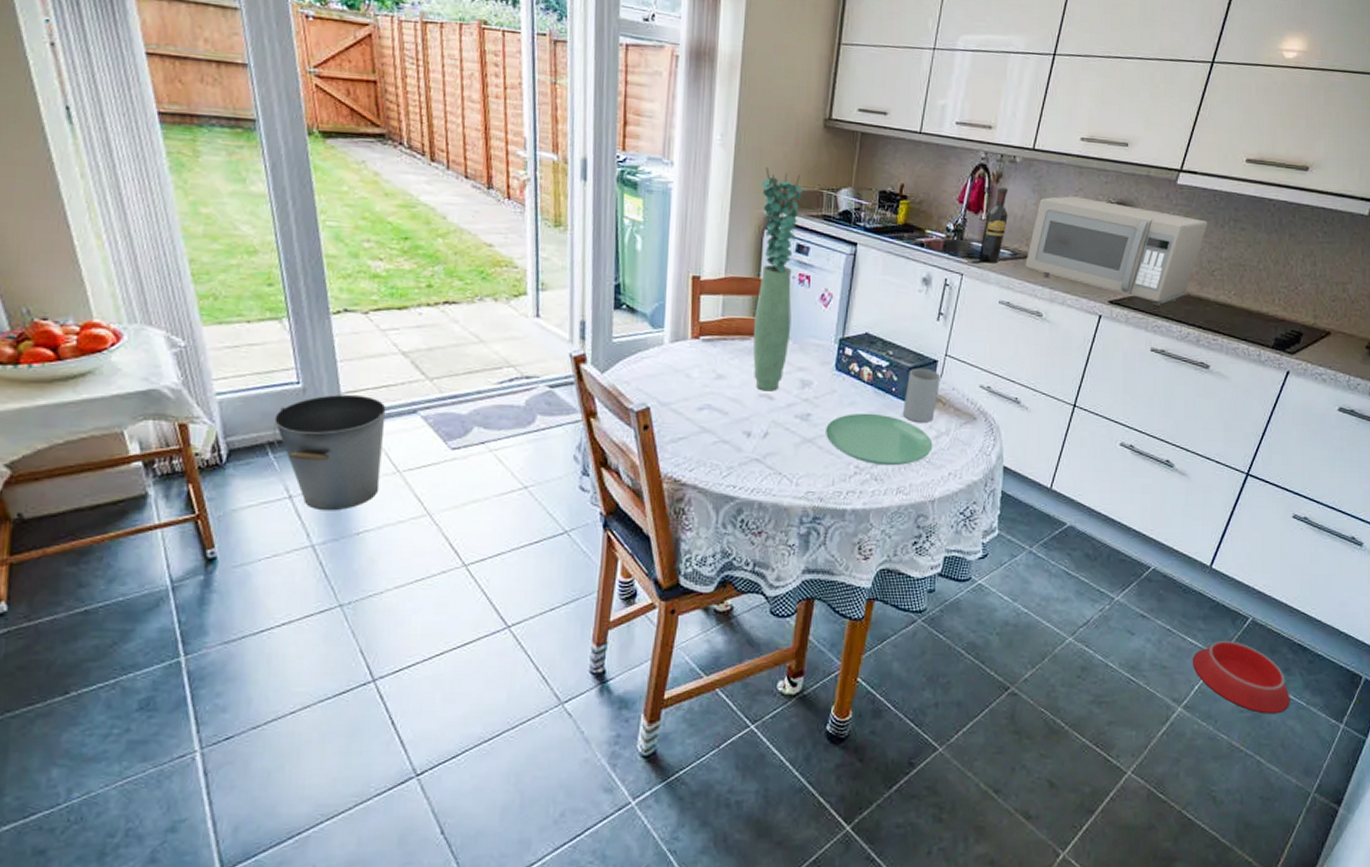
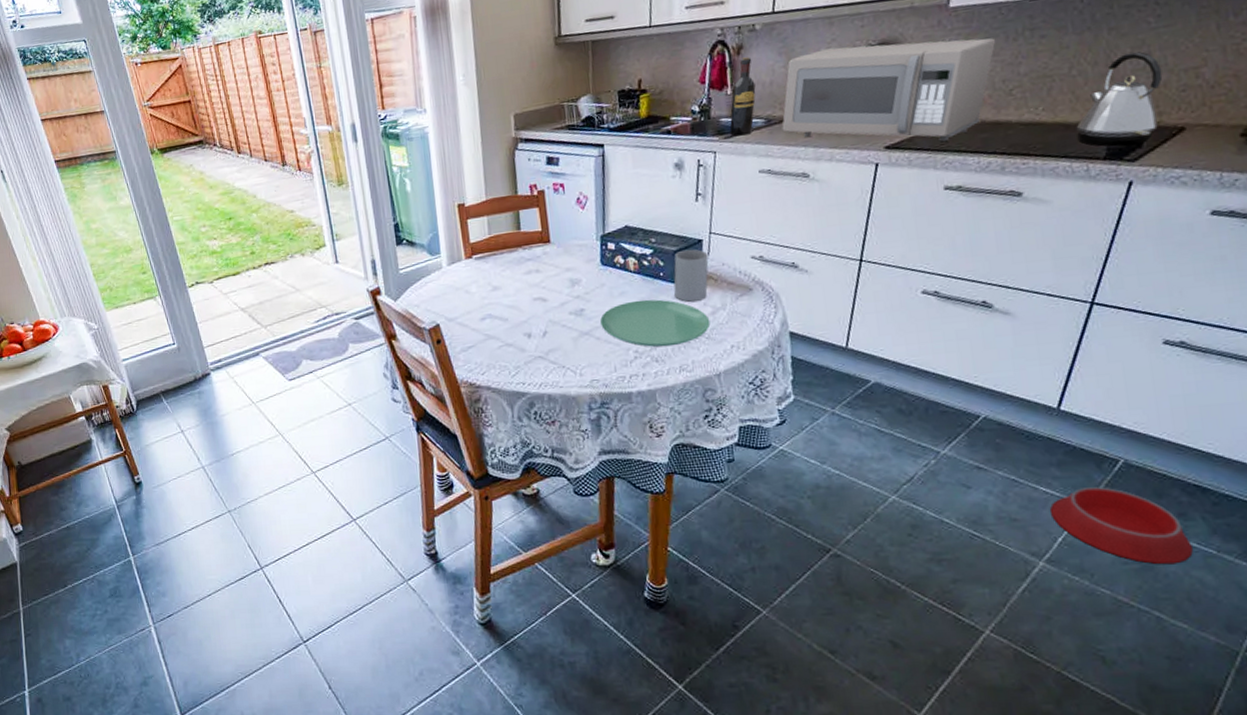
bucket: present [273,394,386,511] -> none [162,347,242,440]
vase: present [752,167,802,391] -> none [505,93,554,295]
kettle: none [1256,259,1321,341] -> present [1076,52,1163,147]

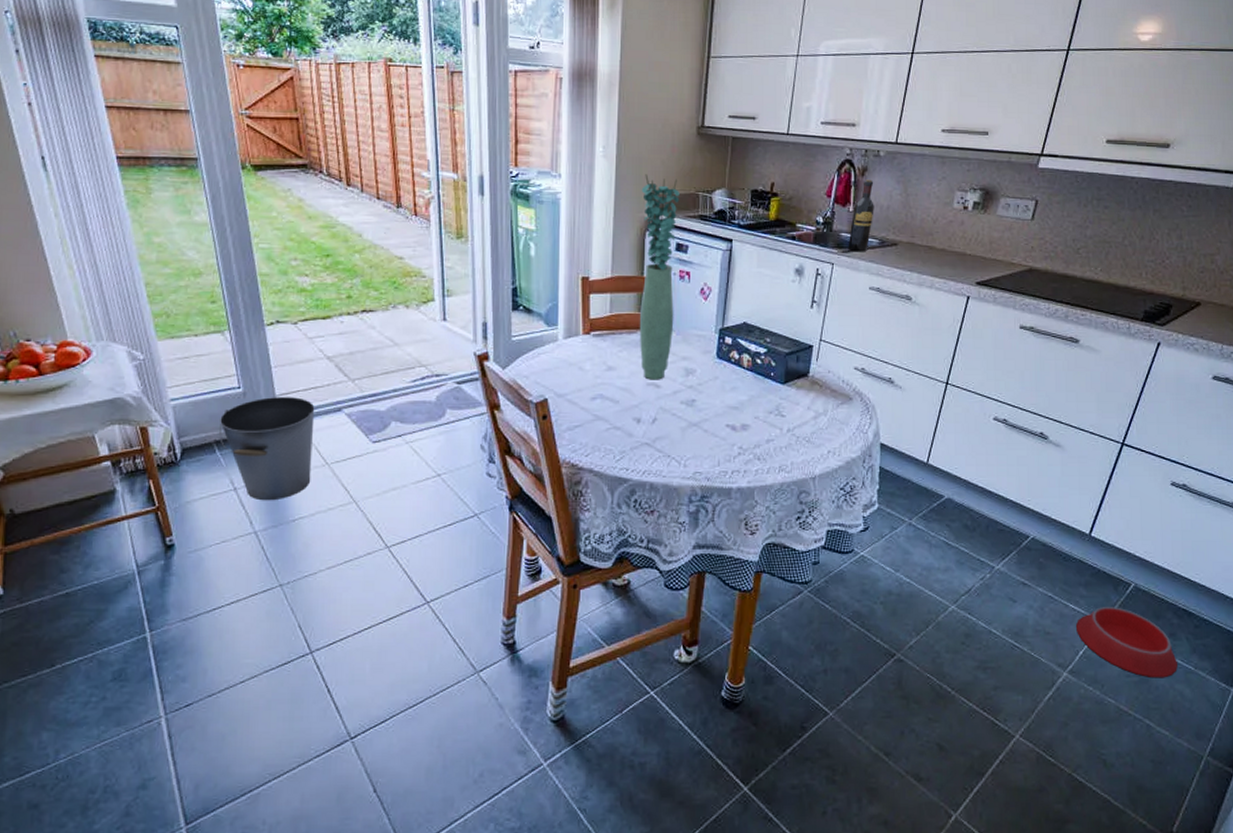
bucket: none [162,347,242,440] -> present [219,396,315,501]
vase: none [505,93,554,295] -> present [639,174,680,380]
plate: present [600,299,711,348] -> none [710,397,812,446]
cup: present [673,249,709,302] -> none [782,353,816,404]
microwave: present [782,38,996,143] -> none [893,185,1071,286]
kettle: present [1076,52,1163,147] -> none [1123,234,1189,313]

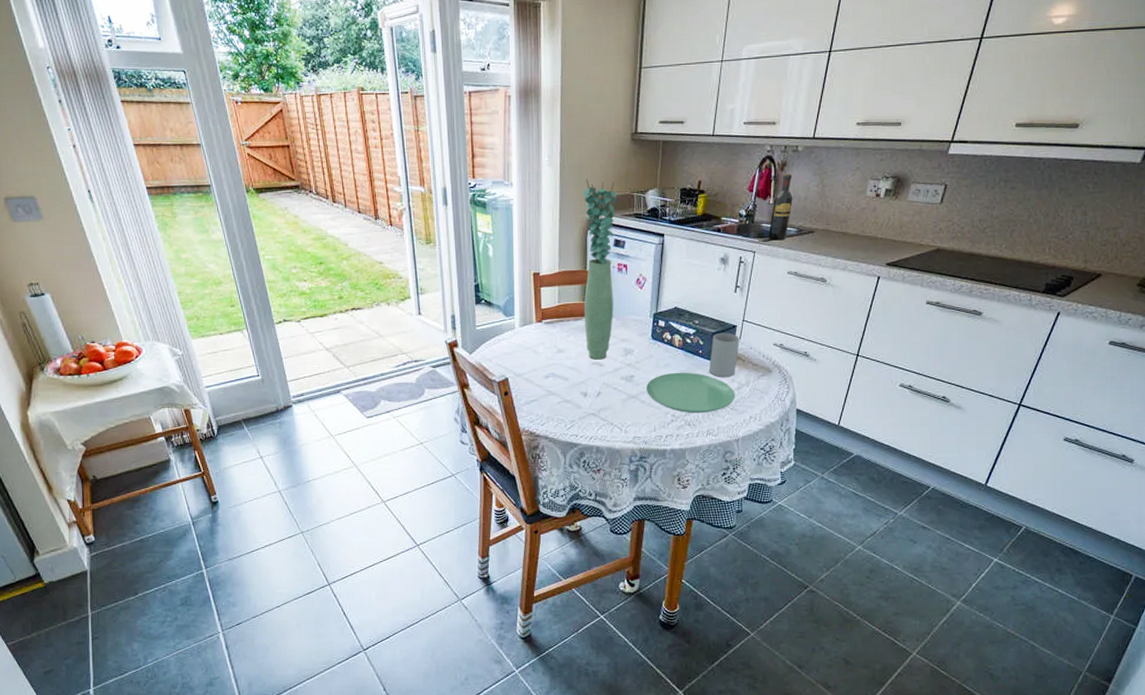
bucket: present [219,396,315,501] -> none [245,381,320,466]
plate: none [710,397,812,446] -> present [647,372,735,414]
cup: none [782,353,816,404] -> present [709,332,740,377]
pet bowl: present [1076,607,1178,678] -> none [970,546,1062,607]

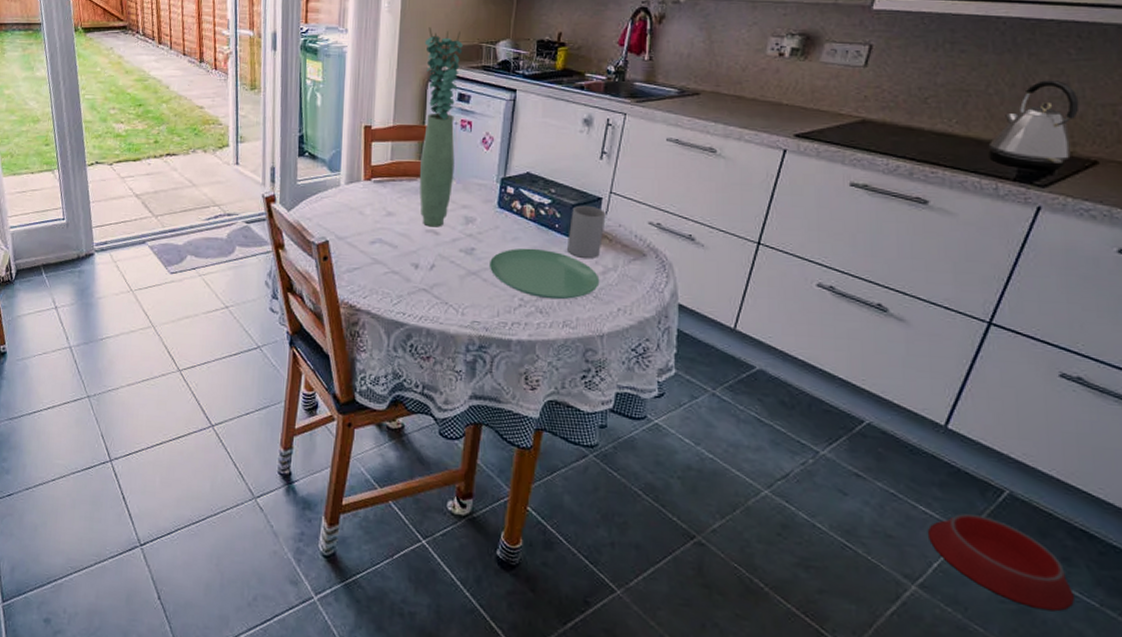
wine bottle: present [768,173,793,241] -> none [642,27,673,102]
pet bowl: none [970,546,1062,607] -> present [928,513,1074,612]
kettle: none [1026,210,1092,285] -> present [988,80,1080,172]

